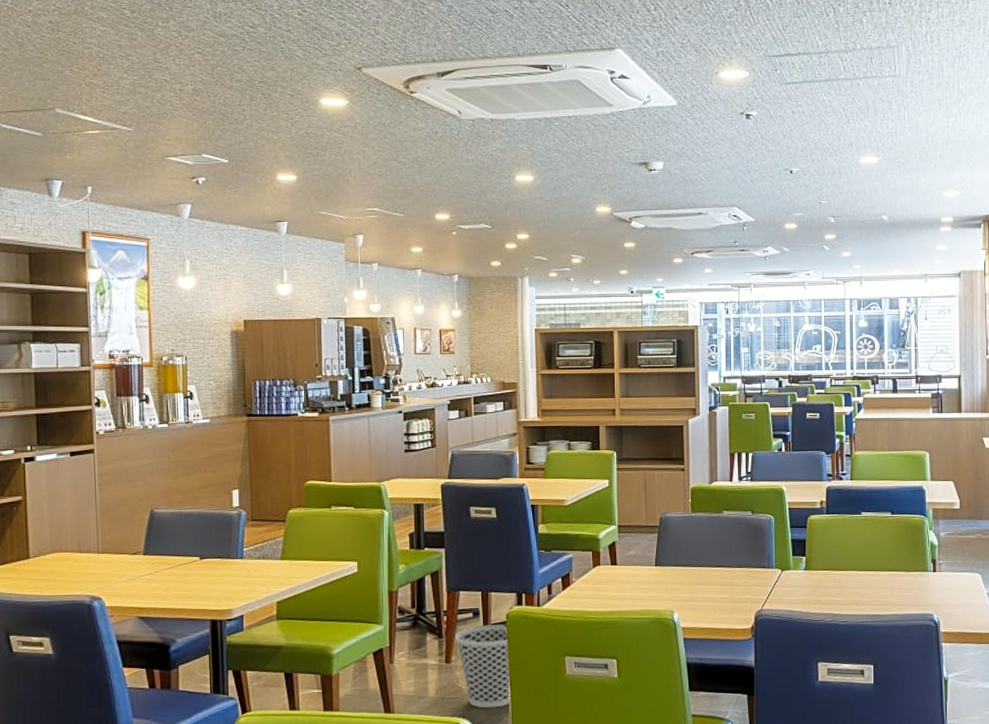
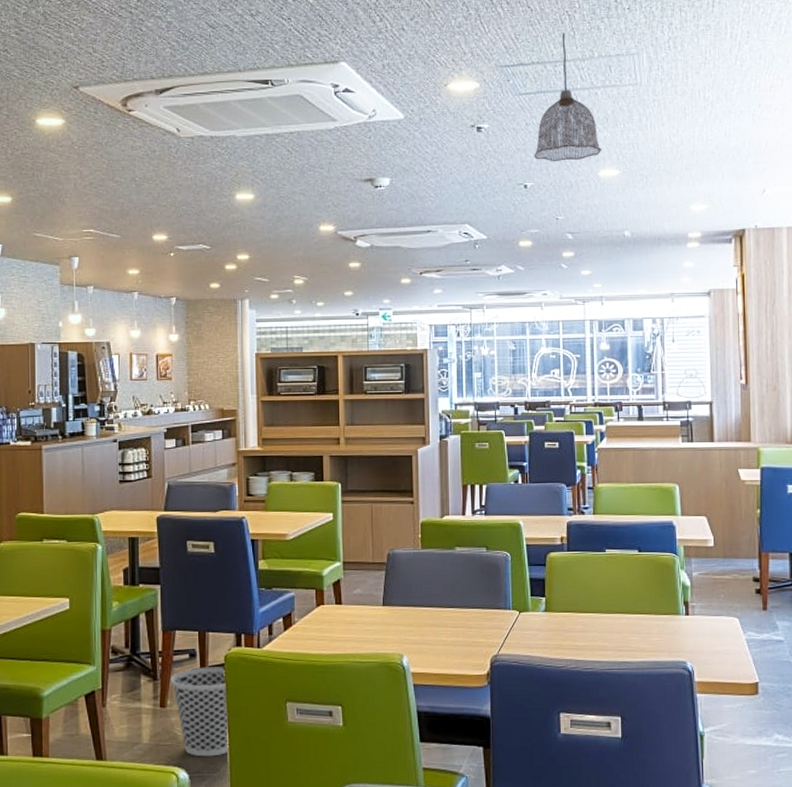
pendant lamp: none [799,25,863,148] -> present [534,33,602,161]

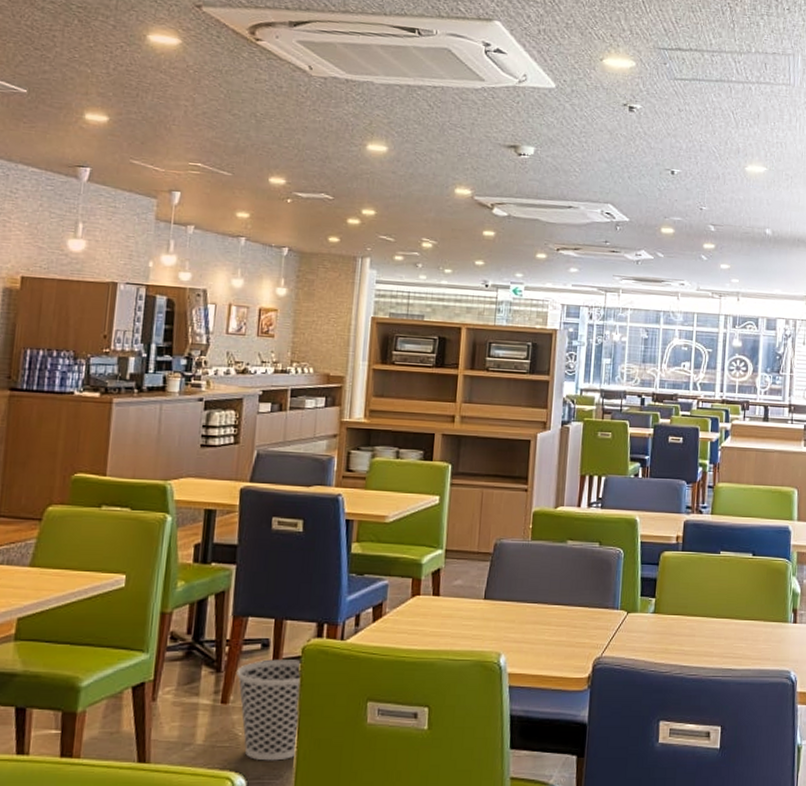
pendant lamp: present [534,33,602,161] -> none [684,24,751,153]

